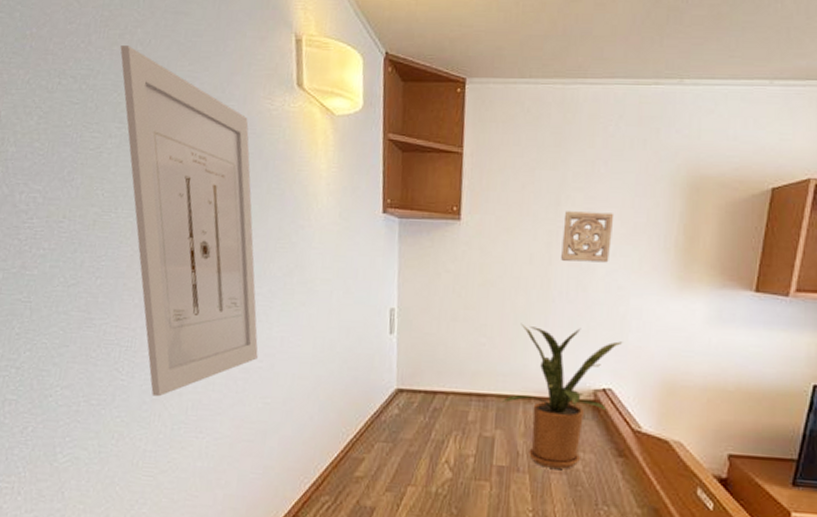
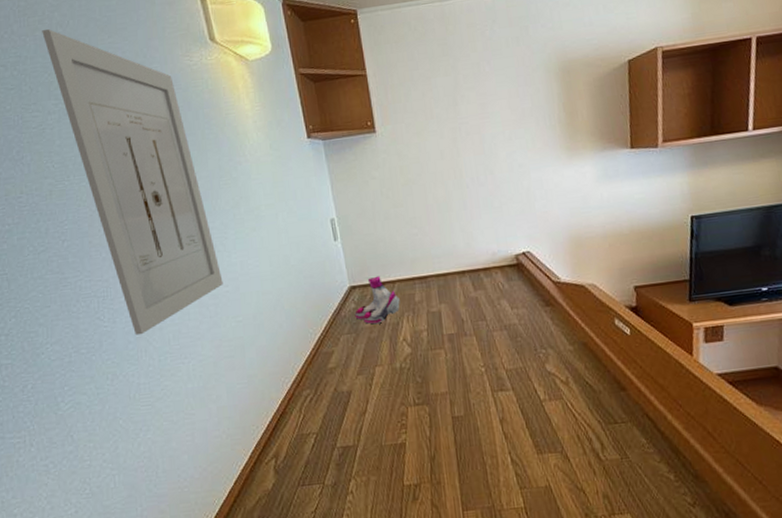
boots: none [396,383,451,438] -> present [354,275,400,325]
house plant: present [501,323,623,469] -> none [440,205,532,328]
wall ornament: present [561,211,614,263] -> none [462,104,507,152]

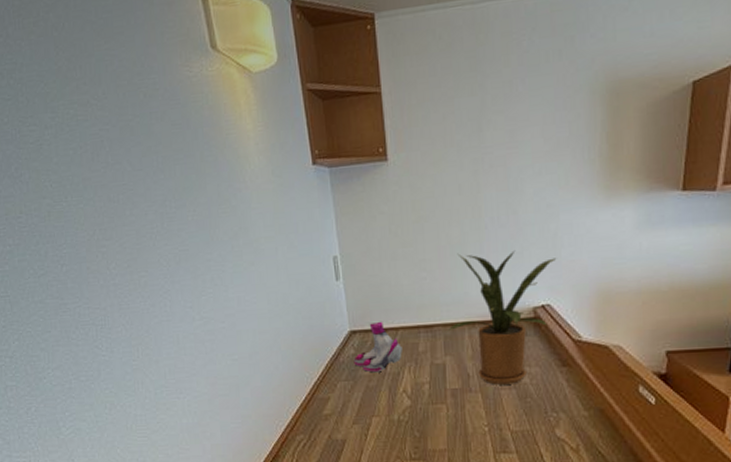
wall art: present [42,29,223,336] -> none [37,33,219,367]
house plant: none [440,205,532,328] -> present [447,250,557,385]

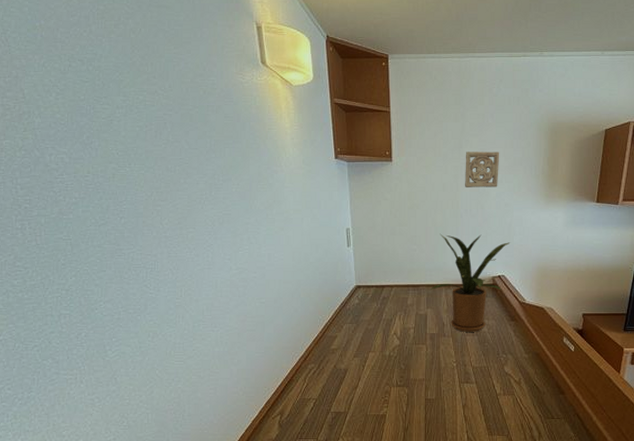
boots: present [353,321,402,373] -> none [357,280,395,318]
wall ornament: none [487,131,537,187] -> present [465,152,500,187]

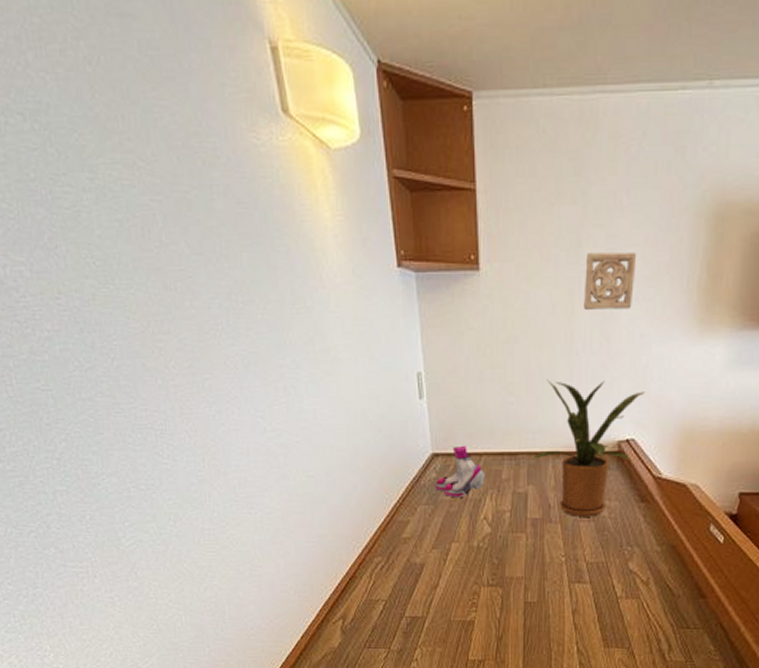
boots: none [357,280,395,318] -> present [435,445,485,498]

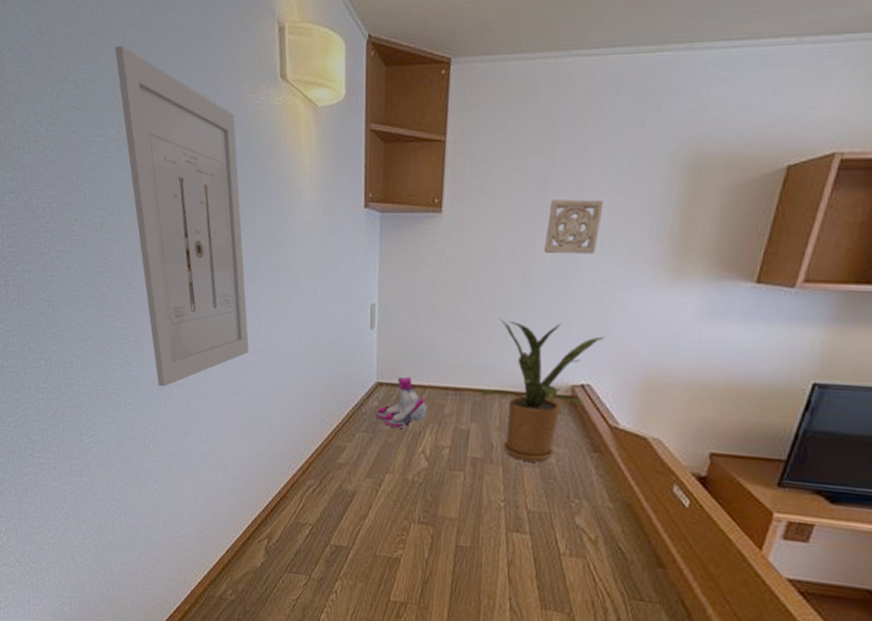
wall art: none [65,66,293,478] -> present [115,46,249,387]

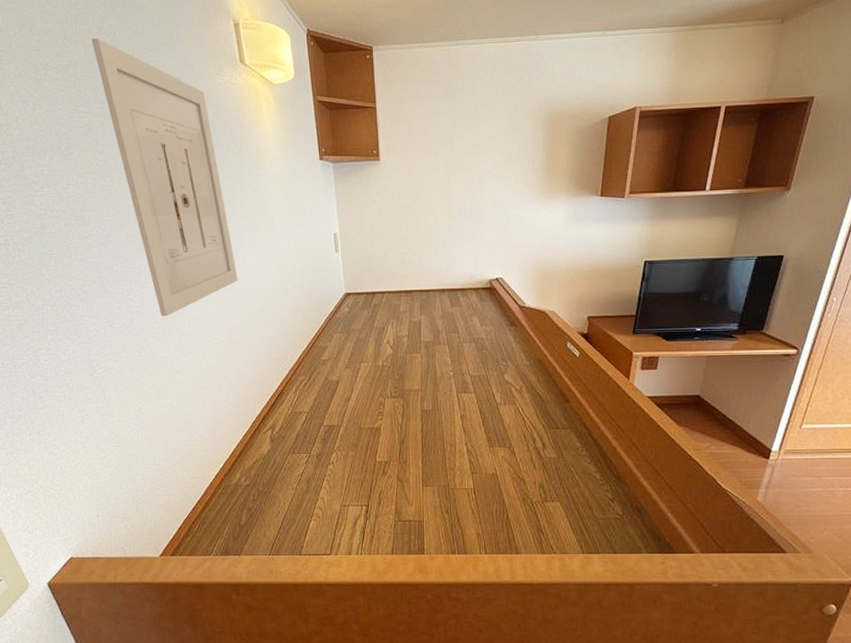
boots: present [375,377,428,429] -> none [348,286,387,327]
house plant: present [477,318,606,462] -> none [423,235,508,339]
wall ornament: present [544,200,604,254] -> none [457,145,495,185]

